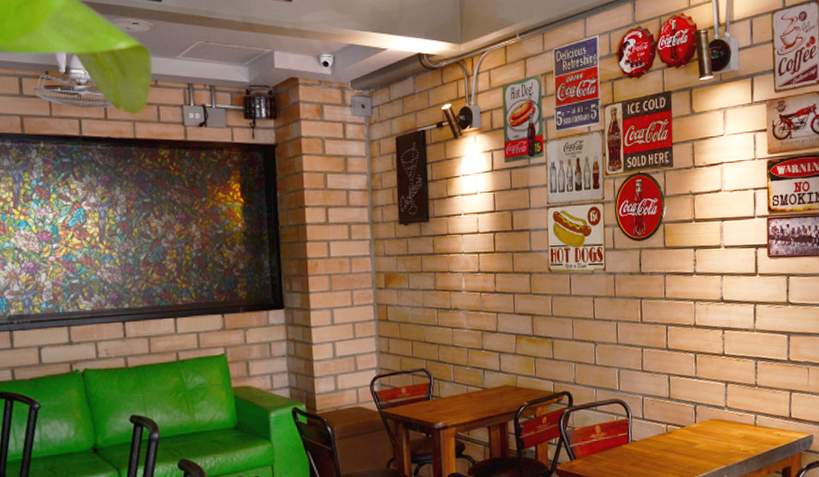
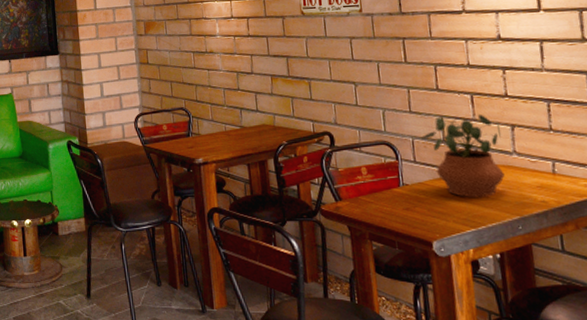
potted plant: none [650,372,717,451] -> present [421,114,505,198]

